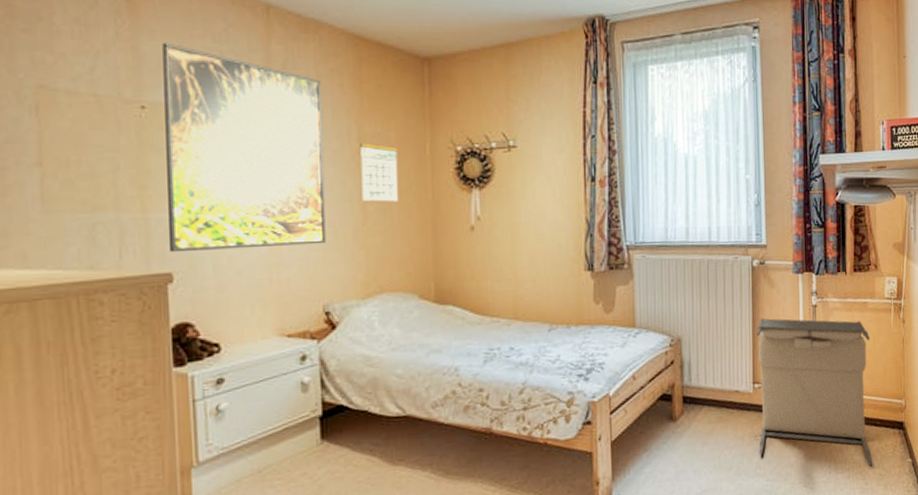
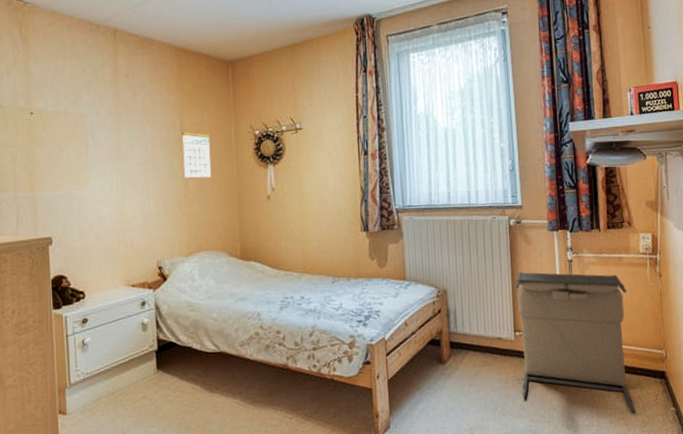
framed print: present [162,42,326,253] -> none [44,64,158,222]

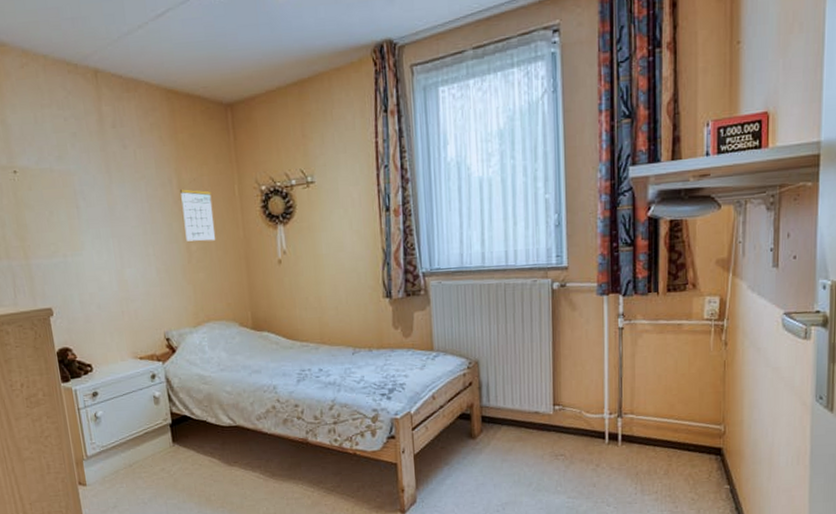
laundry hamper: present [515,271,635,413] -> none [557,340,686,491]

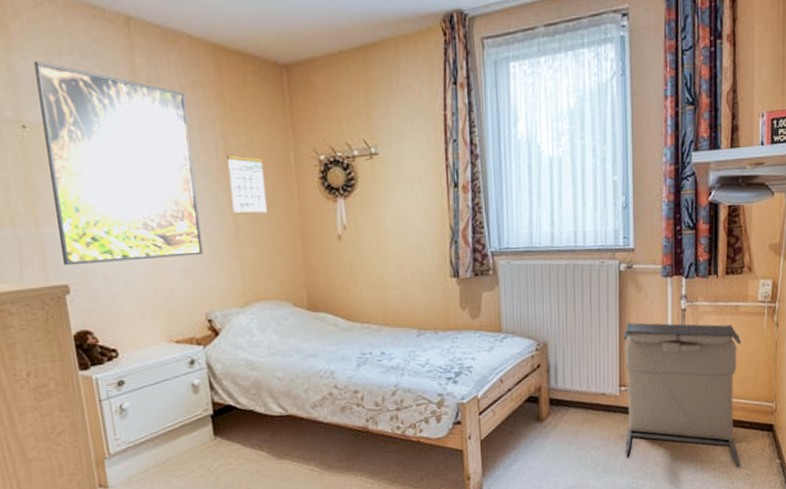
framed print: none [22,114,161,292] -> present [34,60,203,266]
laundry hamper: none [557,340,686,491] -> present [623,322,742,467]

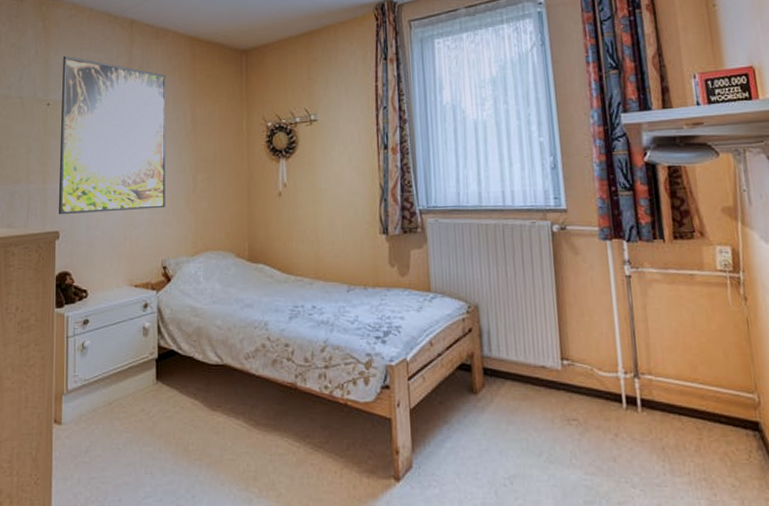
calendar: present [226,144,267,213] -> none [192,114,221,172]
laundry hamper: present [623,322,742,467] -> none [561,287,722,473]

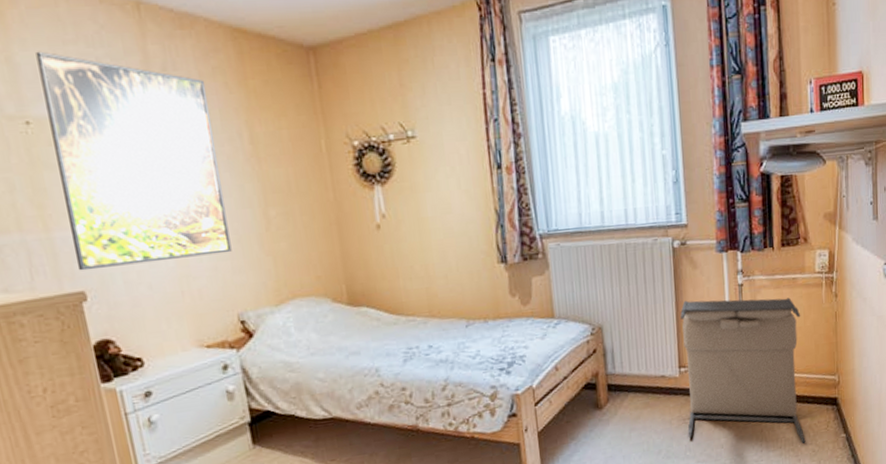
laundry hamper: none [561,287,722,473] -> present [680,297,806,444]

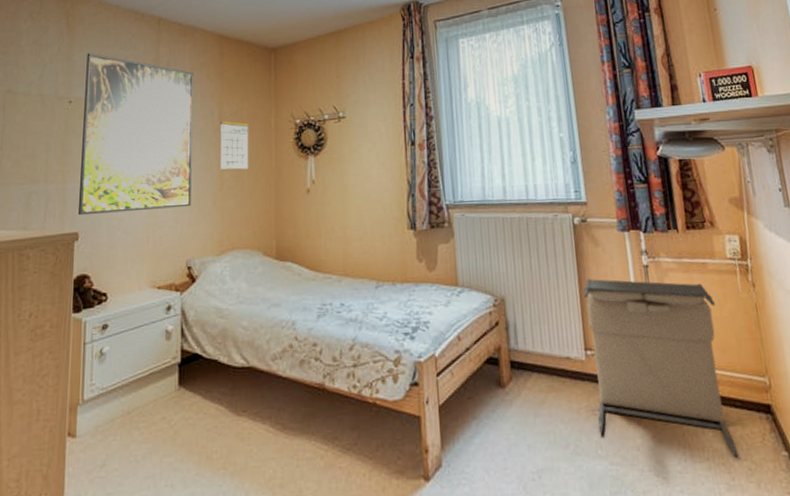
calendar: none [252,132,299,206] -> present [219,112,249,170]

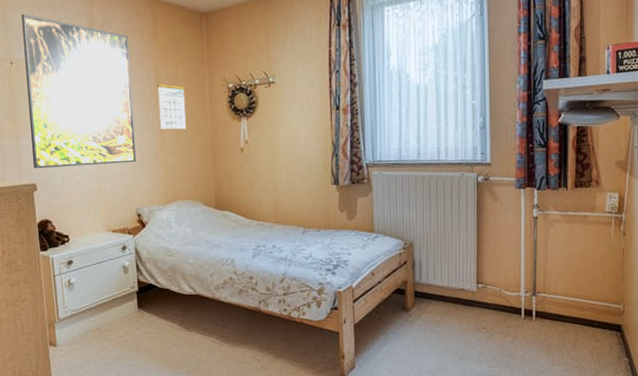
laundry hamper: present [584,278,739,458] -> none [481,227,590,362]

